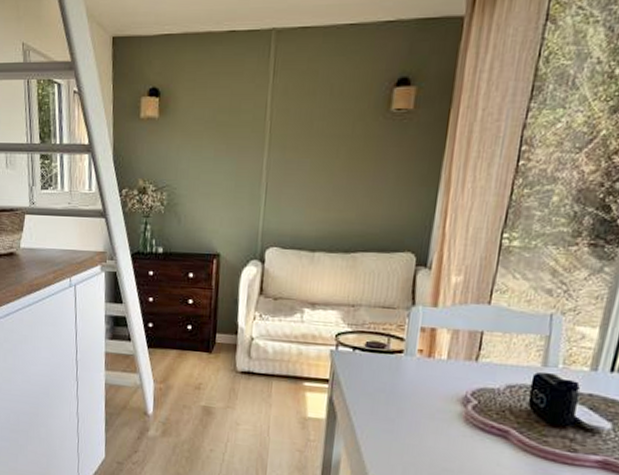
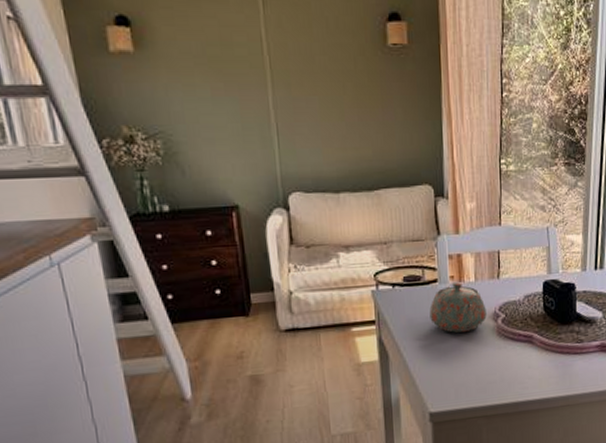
teapot: none [388,356,456,411] -> present [429,281,487,333]

